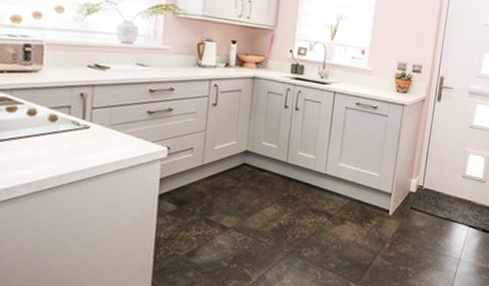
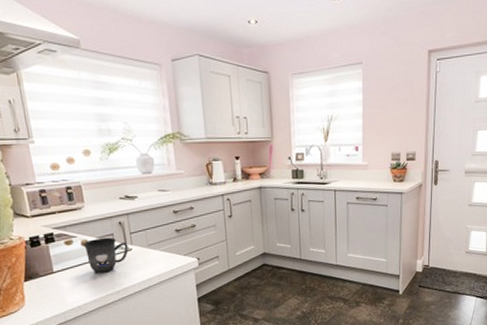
mug: none [29,108,86,151] -> present [83,237,129,273]

